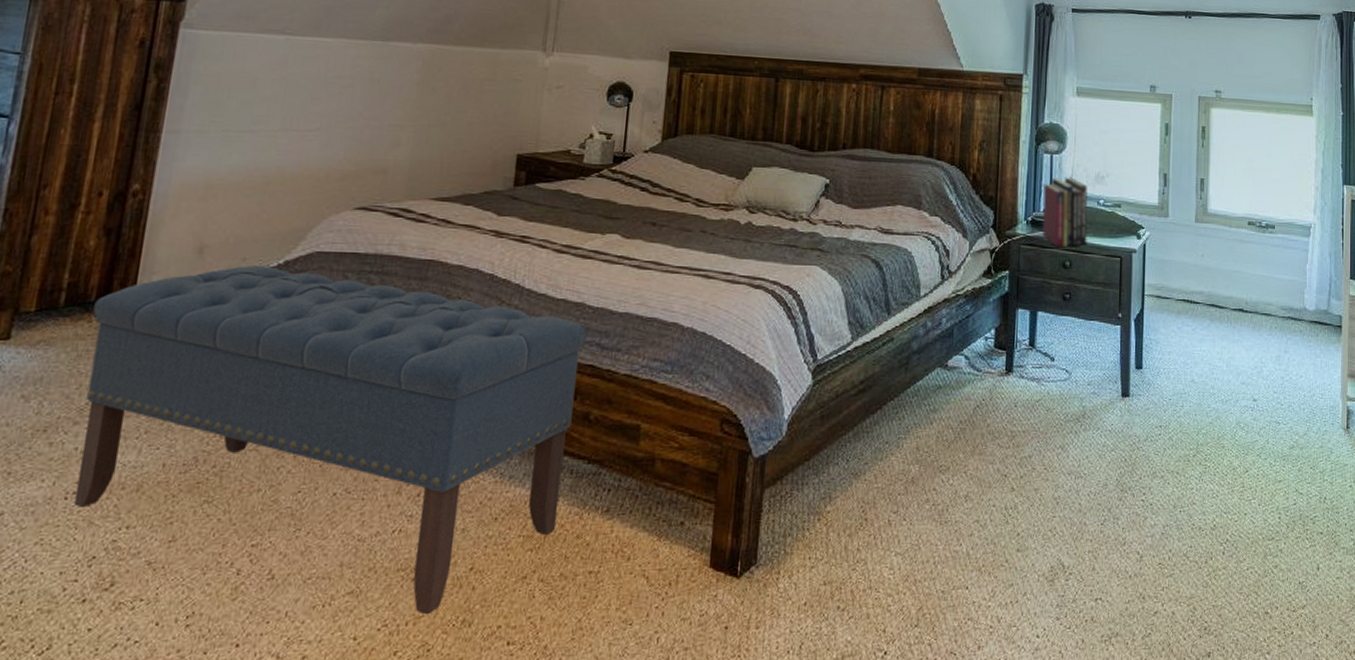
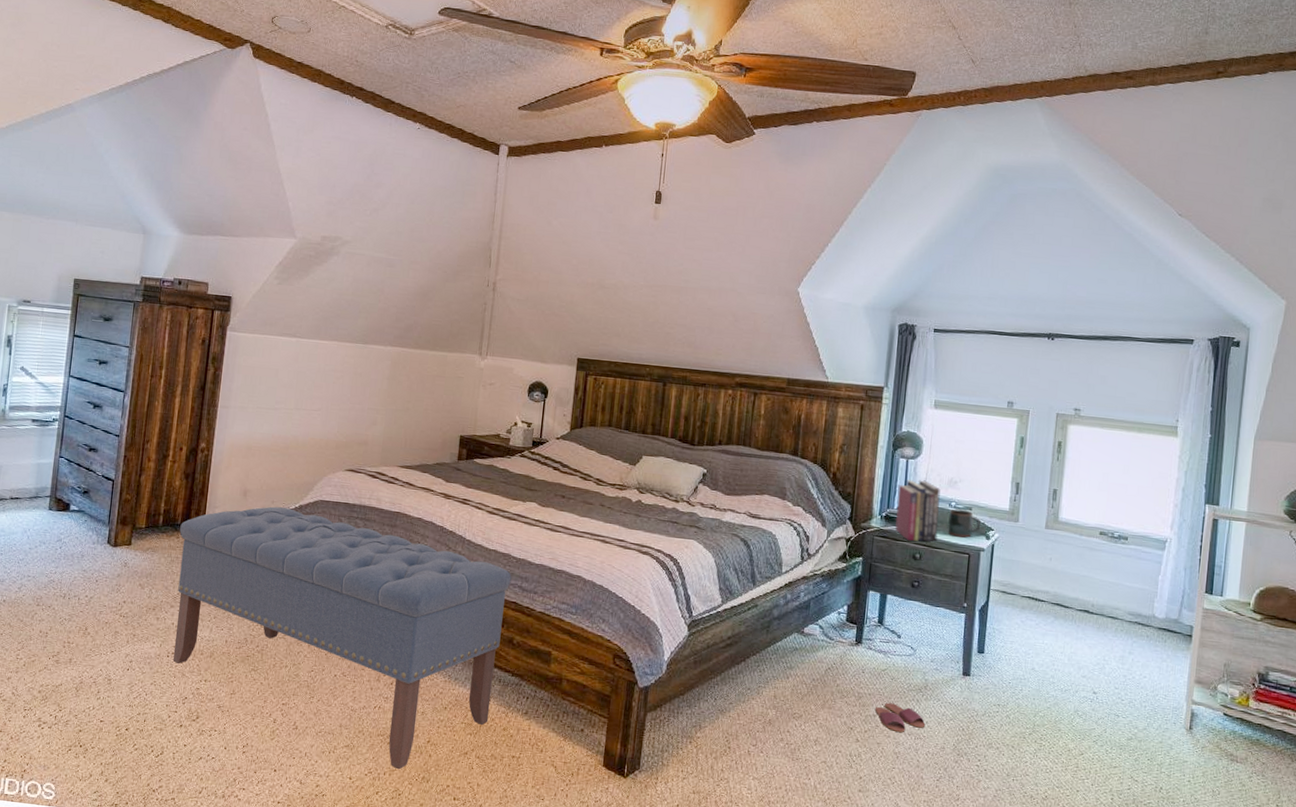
slippers: none [1030,439,1086,474] -> present [874,702,926,733]
mug: none [1097,207,1131,239] -> present [948,509,981,538]

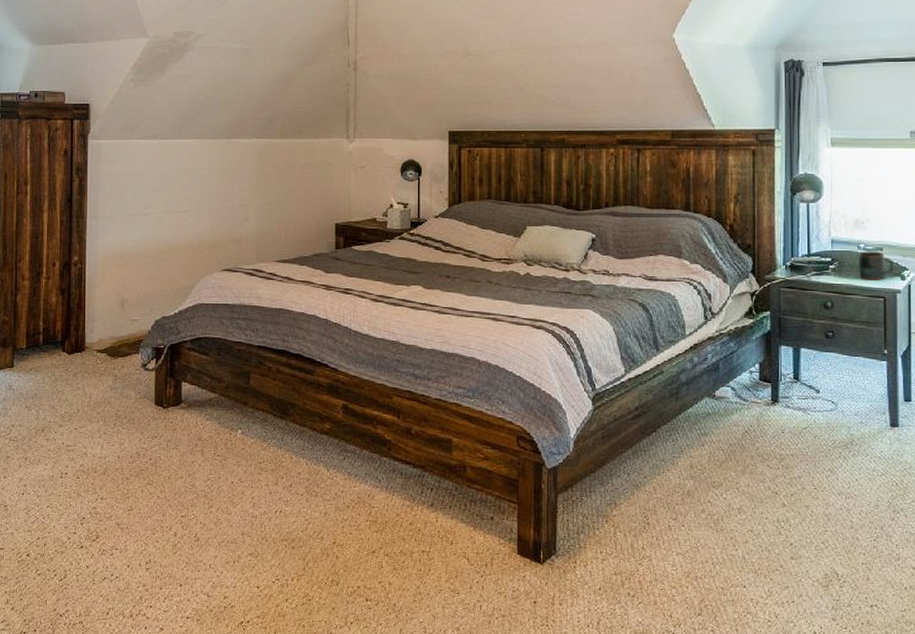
bench: present [172,506,512,769] -> none [61,315,403,573]
slippers: present [874,702,926,733] -> none [799,462,856,494]
books: present [895,480,941,543] -> none [801,224,848,289]

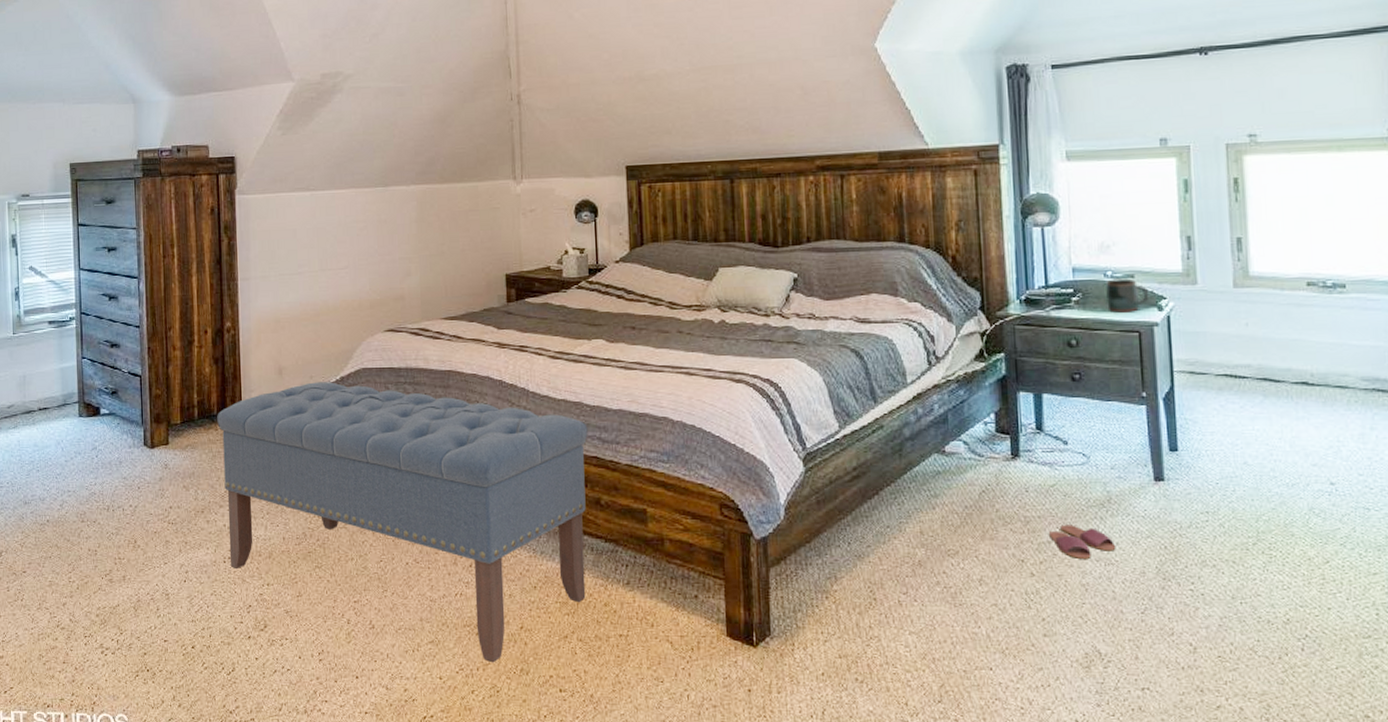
bench: none [61,315,403,573] -> present [217,382,588,662]
slippers: none [799,462,856,494] -> present [1048,524,1116,560]

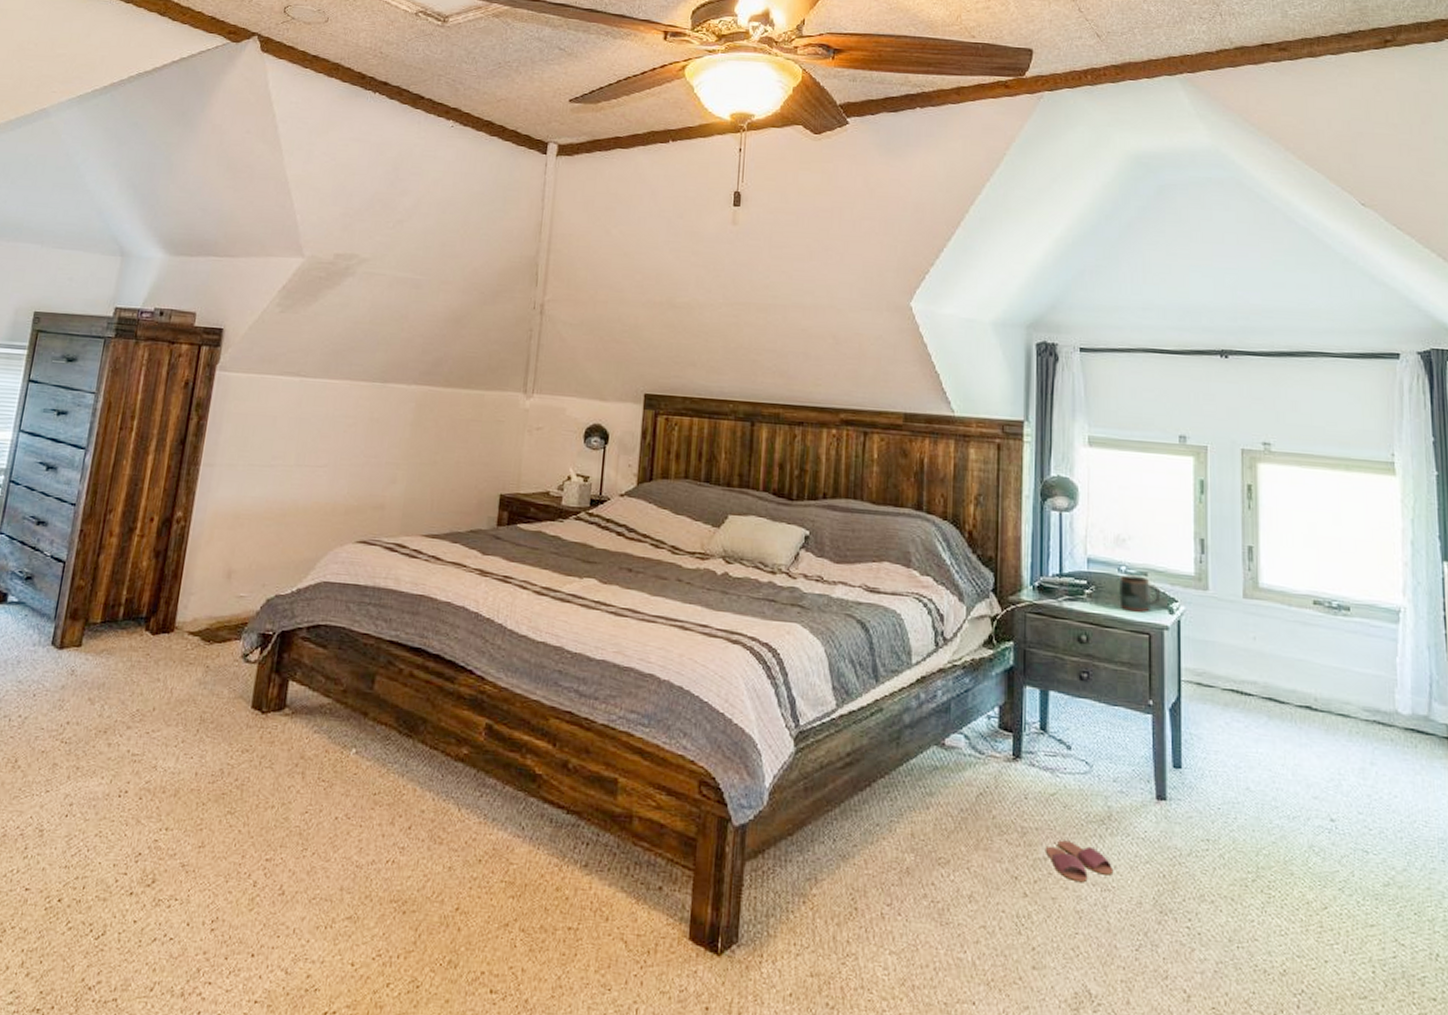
bench: present [217,382,588,662] -> none [125,591,566,949]

